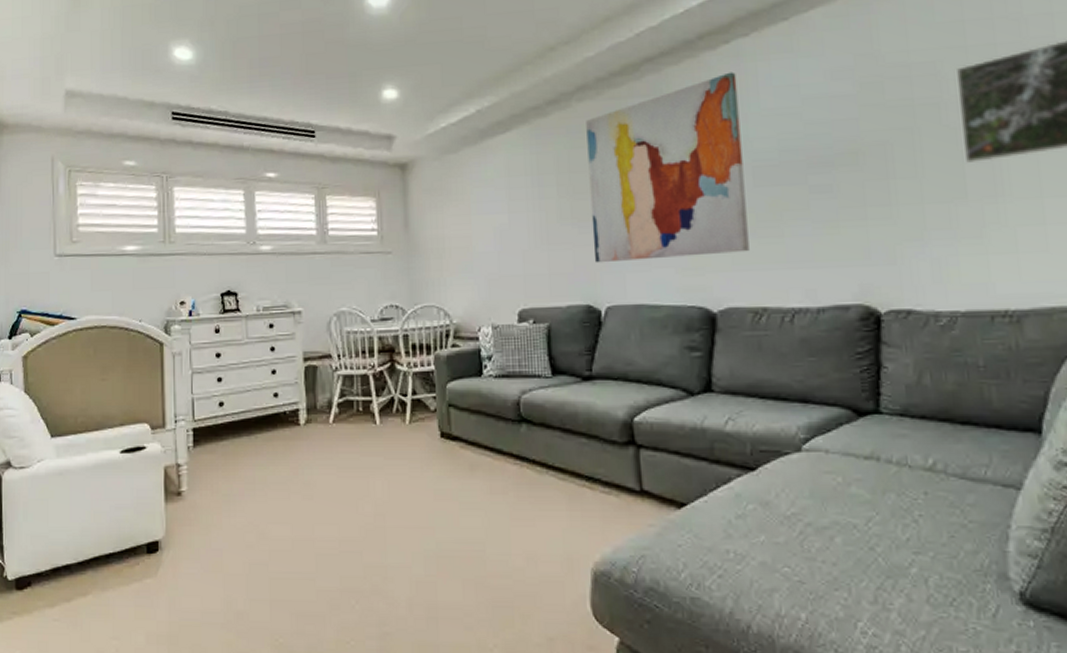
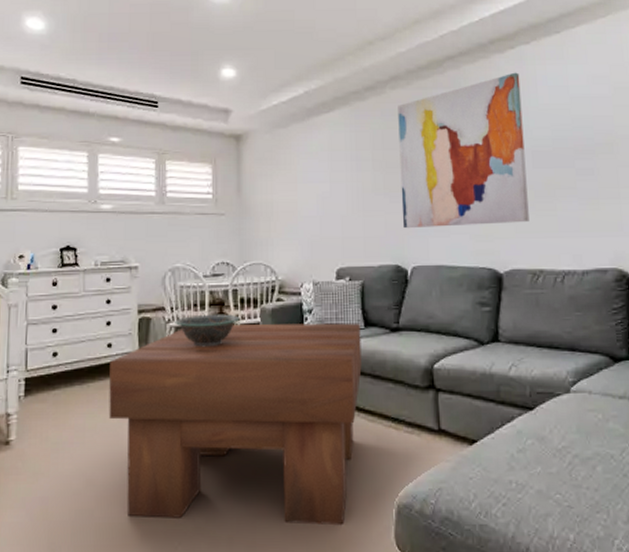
coffee table: none [277,370,550,591] -> present [108,323,362,526]
decorative bowl: none [342,361,412,397] -> present [175,314,240,347]

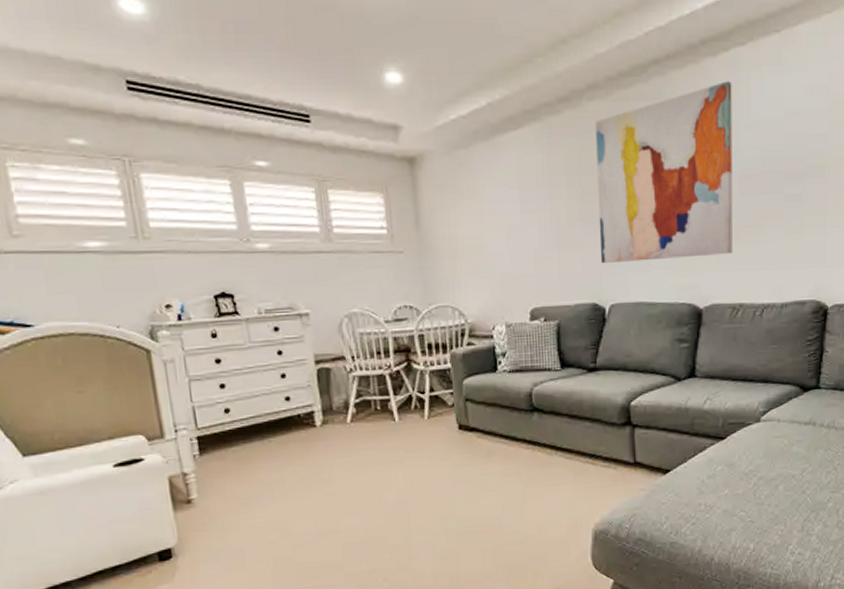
coffee table: present [108,323,362,526] -> none [290,364,559,560]
decorative bowl: present [175,314,240,347] -> none [357,360,429,396]

